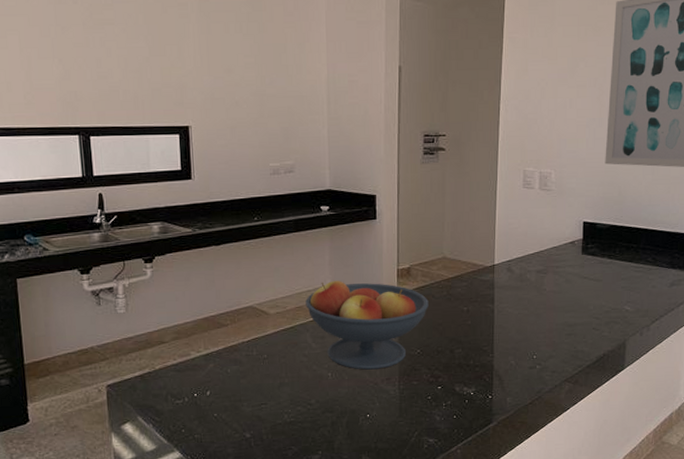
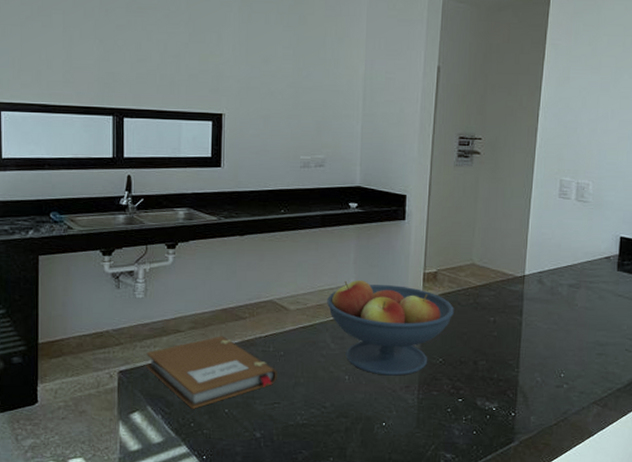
notebook: none [132,344,262,416] -> present [146,336,277,409]

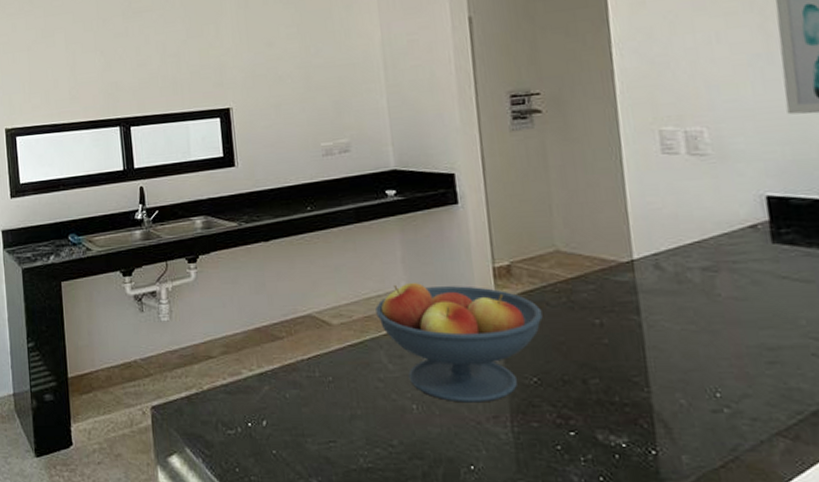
notebook: present [146,336,277,409] -> none [178,360,329,450]

